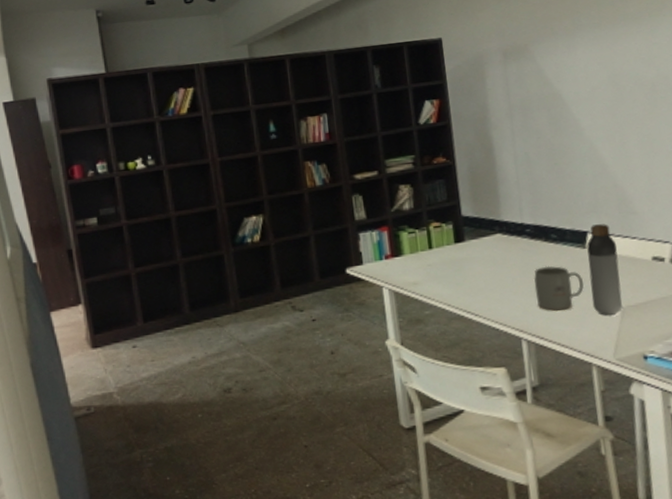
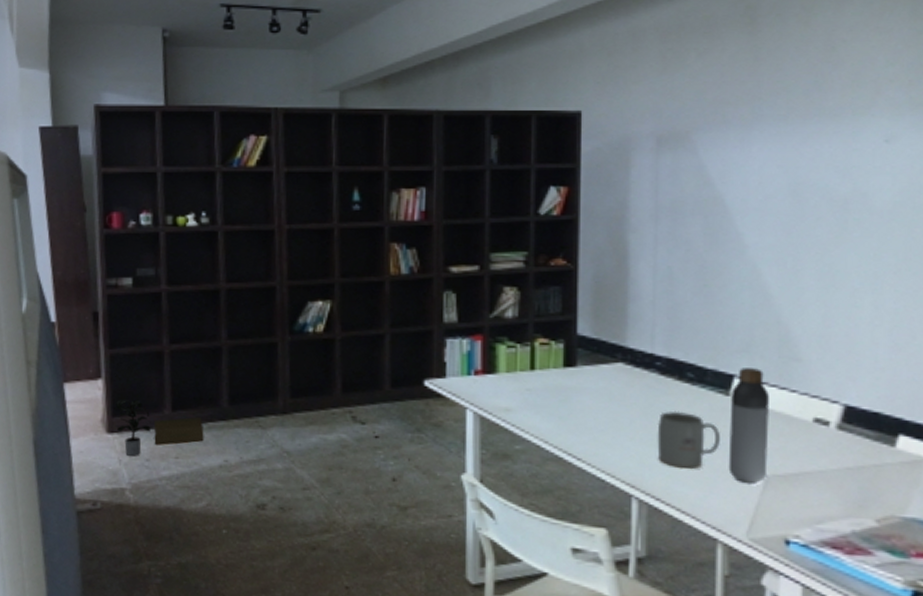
potted plant: none [96,317,128,365] -> present [116,399,151,456]
box: none [130,324,173,353] -> present [154,416,204,445]

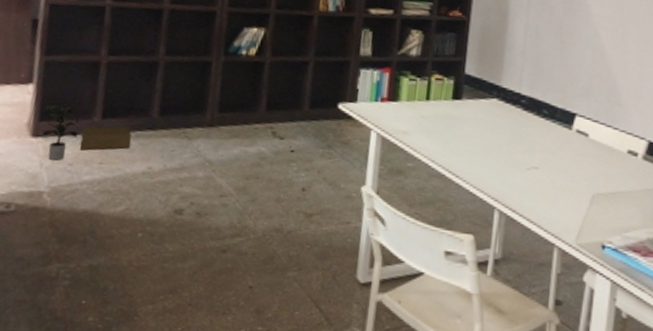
mug: present [657,410,720,469] -> none [517,139,563,187]
bottle: present [728,368,769,483] -> none [566,108,599,200]

